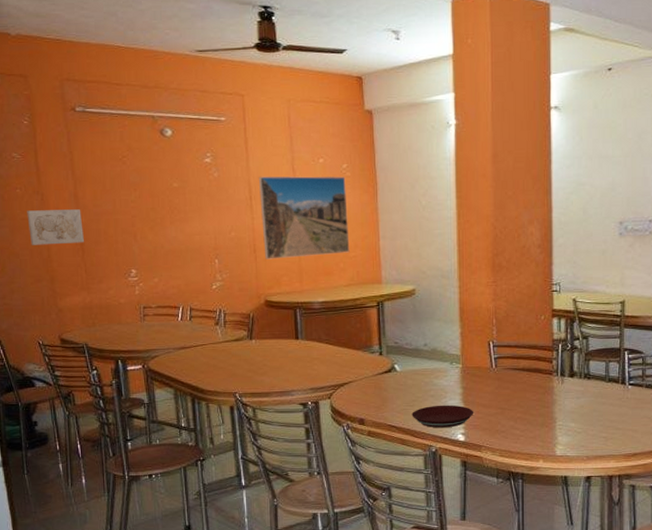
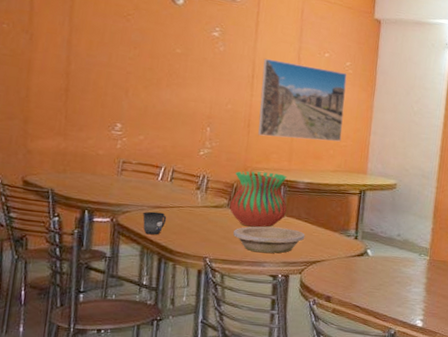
wall art: present [27,209,84,245] -> none [8,47,72,89]
mug: none [170,353,193,377] -> present [143,211,167,235]
vase: none [250,296,306,356] -> present [229,171,287,228]
bowl: none [258,353,329,382] -> present [233,226,305,254]
plate: present [412,405,474,428] -> none [376,291,435,313]

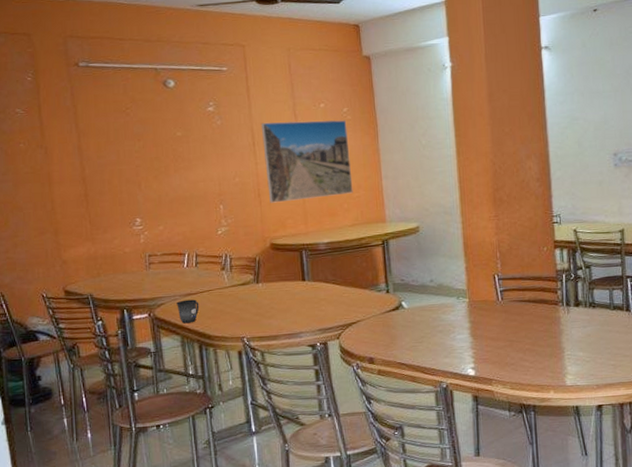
vase: present [229,171,287,228] -> none [256,238,312,299]
bowl: present [233,226,305,254] -> none [265,293,336,324]

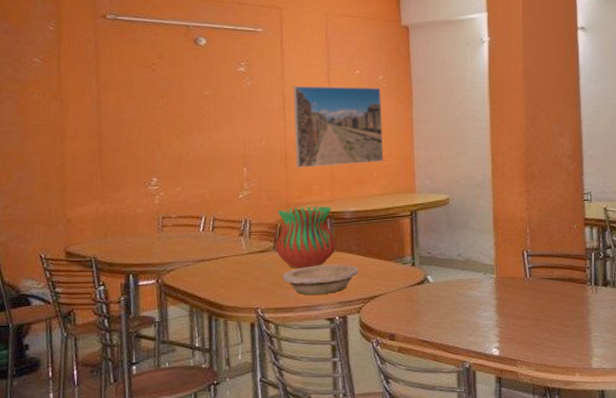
mug: present [177,299,200,324] -> none [188,266,213,292]
vase: none [256,238,312,299] -> present [276,205,335,268]
bowl: none [265,293,336,324] -> present [283,264,359,296]

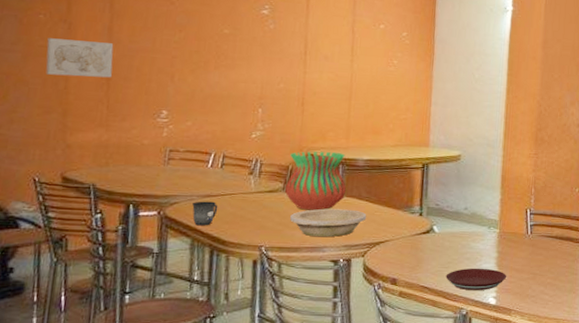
wall art: none [42,116,103,152] -> present [45,38,114,78]
mug: none [188,266,213,292] -> present [192,201,218,226]
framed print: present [292,86,384,168] -> none [313,33,404,115]
plate: none [444,317,509,342] -> present [445,268,507,291]

